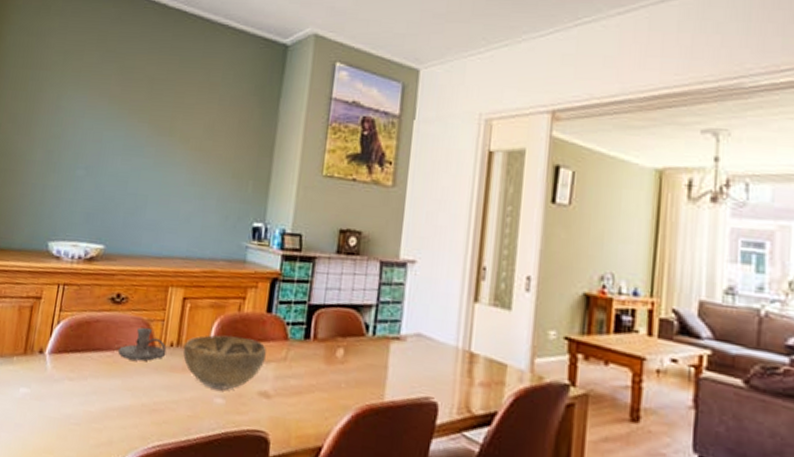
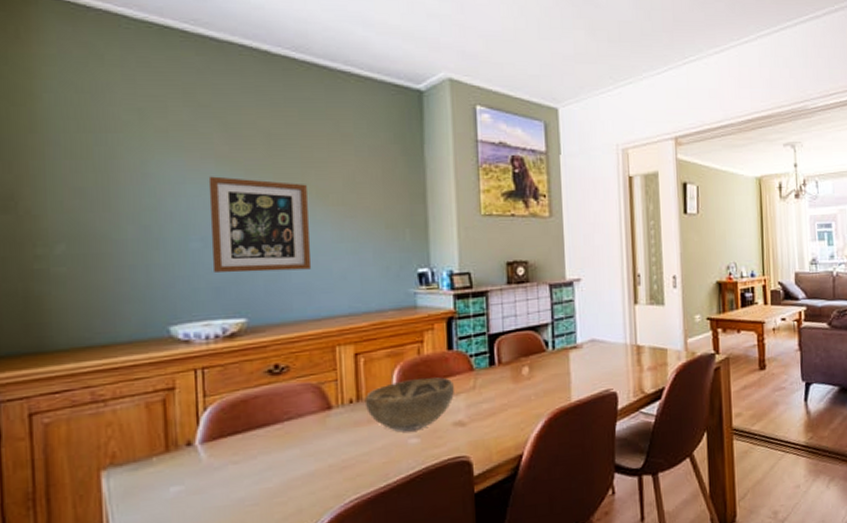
wall art: none [88,113,174,208] -> present [208,176,312,273]
candle holder: present [117,327,167,362] -> none [288,390,346,427]

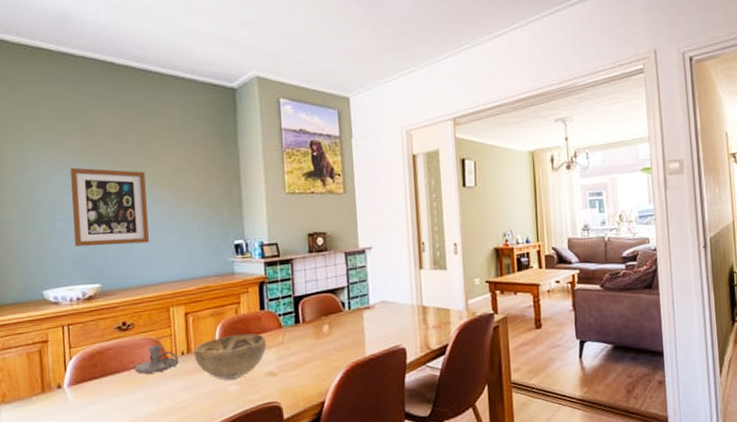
candle holder: none [288,390,346,427] -> present [134,344,179,374]

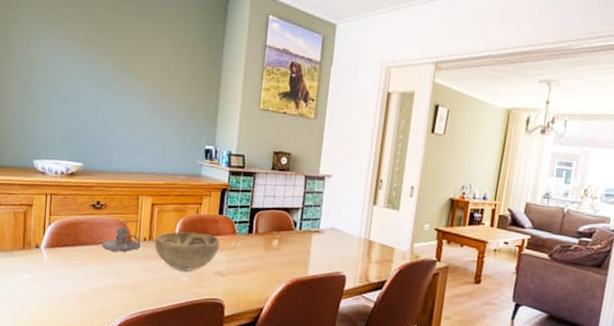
wall art: present [69,167,150,247] -> none [64,51,134,133]

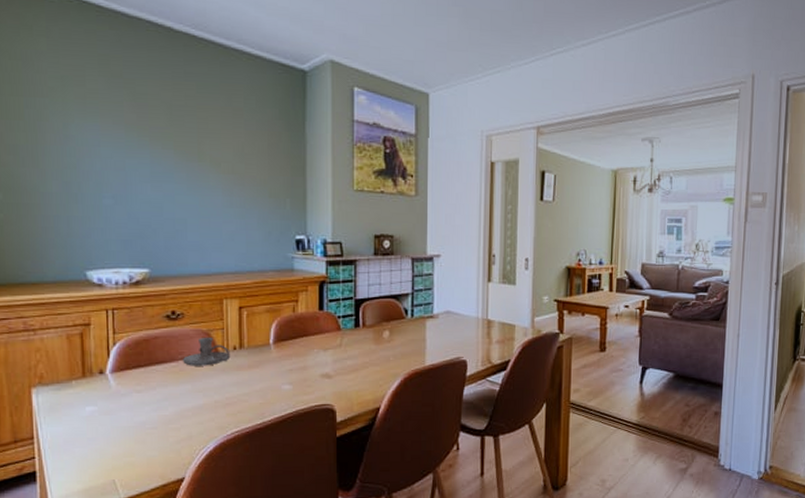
decorative bowl: present [154,231,220,272] -> none [246,334,324,379]

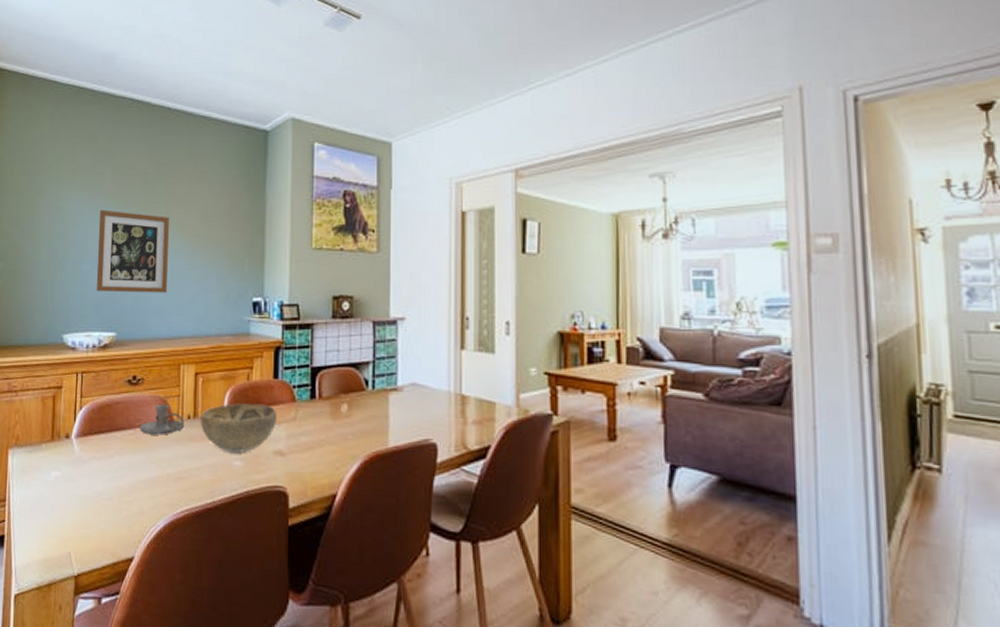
wall art: none [119,141,205,230] -> present [96,209,170,293]
decorative bowl: none [246,334,324,379] -> present [200,403,278,454]

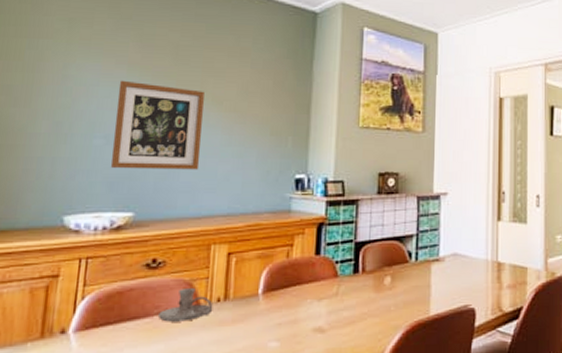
decorative bowl: present [200,403,278,454] -> none [231,282,319,335]

